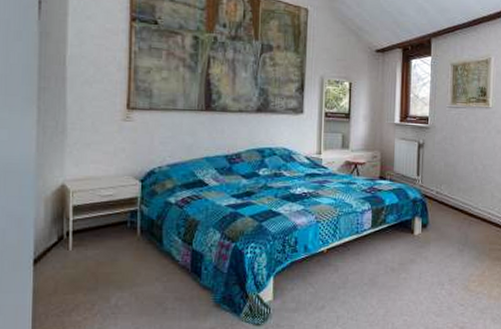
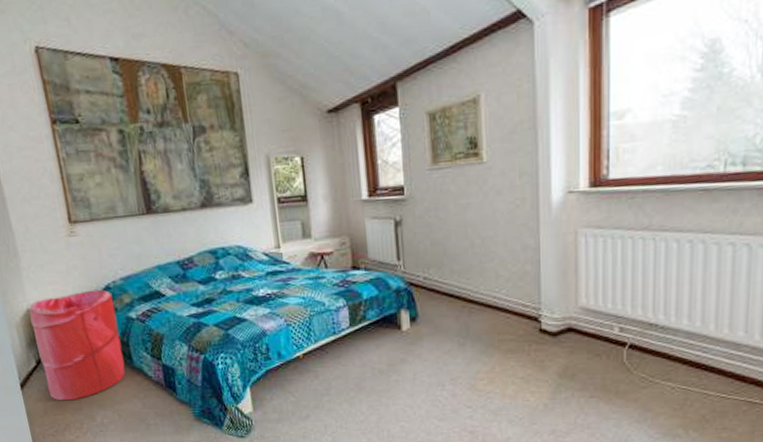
laundry hamper: none [63,173,156,280] -> present [29,289,125,401]

